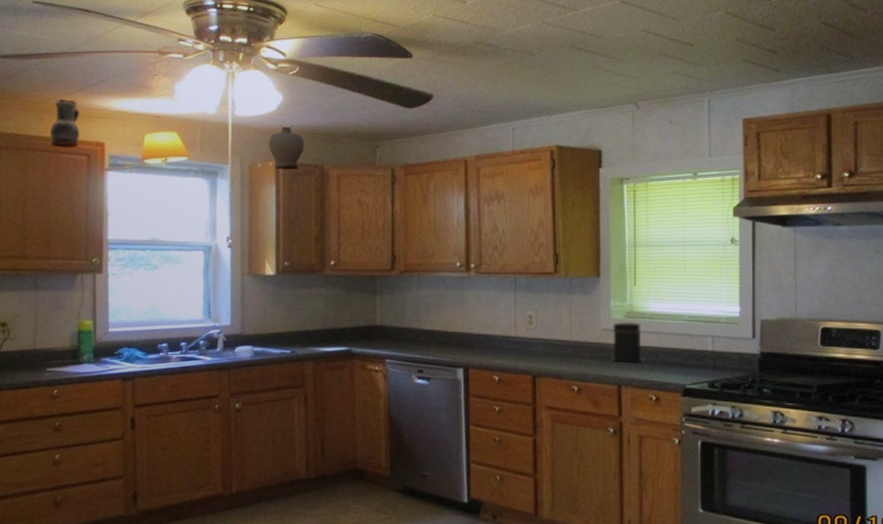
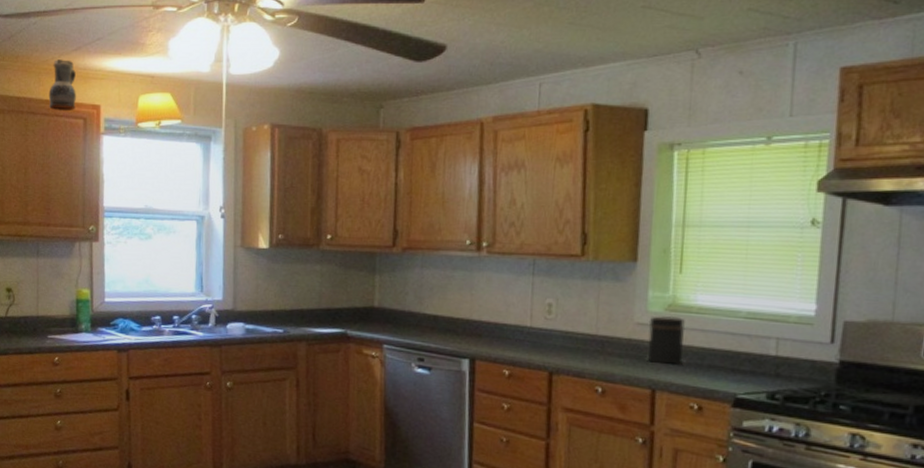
decorative vase: present [268,125,305,170] -> none [263,83,302,134]

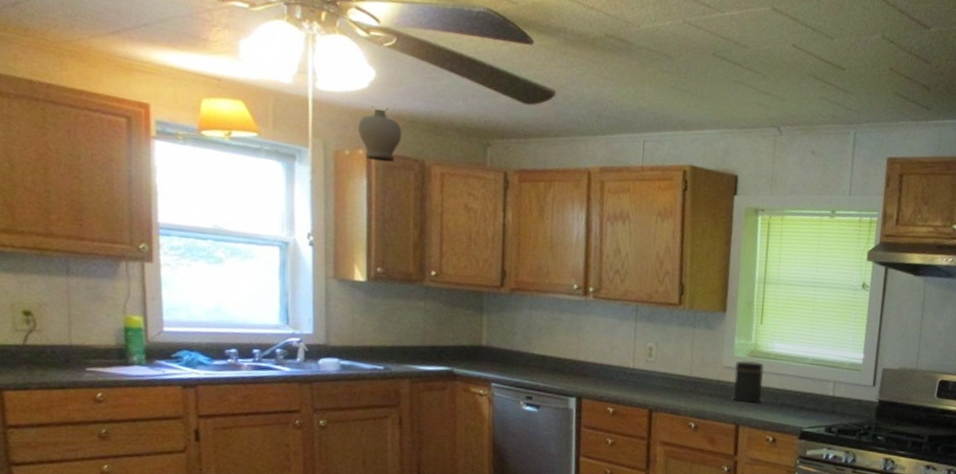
ceramic jug: present [48,60,76,111] -> none [75,41,115,106]
decorative vase: none [263,83,302,134] -> present [357,106,402,163]

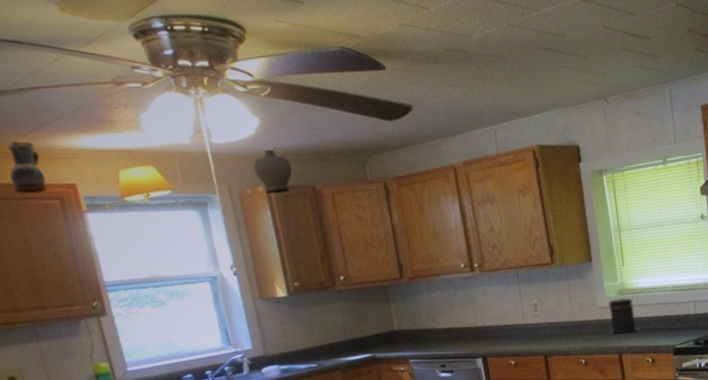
ceramic jug: none [75,41,115,106] -> present [8,141,47,194]

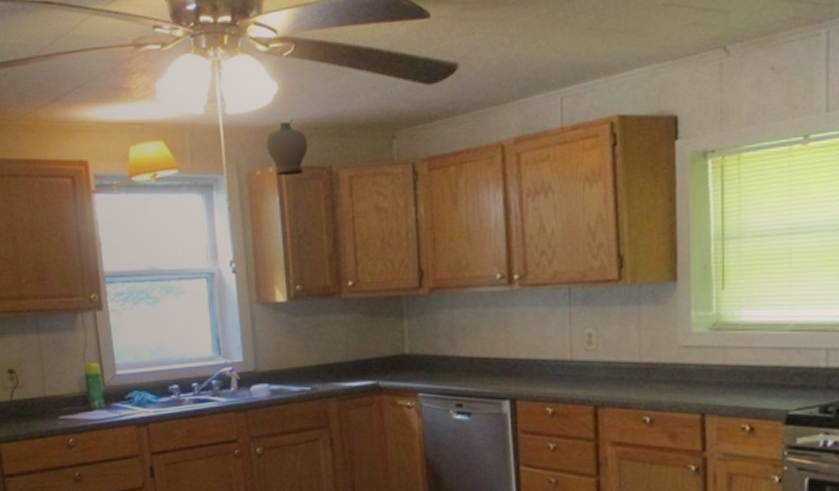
ceramic jug: present [8,141,47,194] -> none [29,113,61,171]
cylinder: present [608,298,636,334] -> none [693,336,732,386]

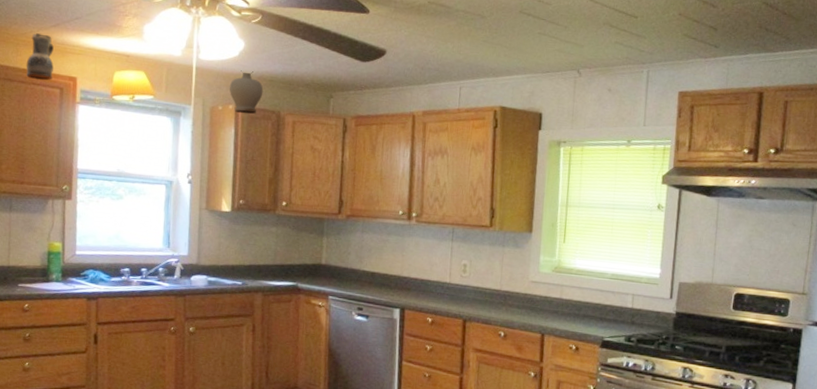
ceramic jug: none [29,113,61,171] -> present [26,33,54,81]

